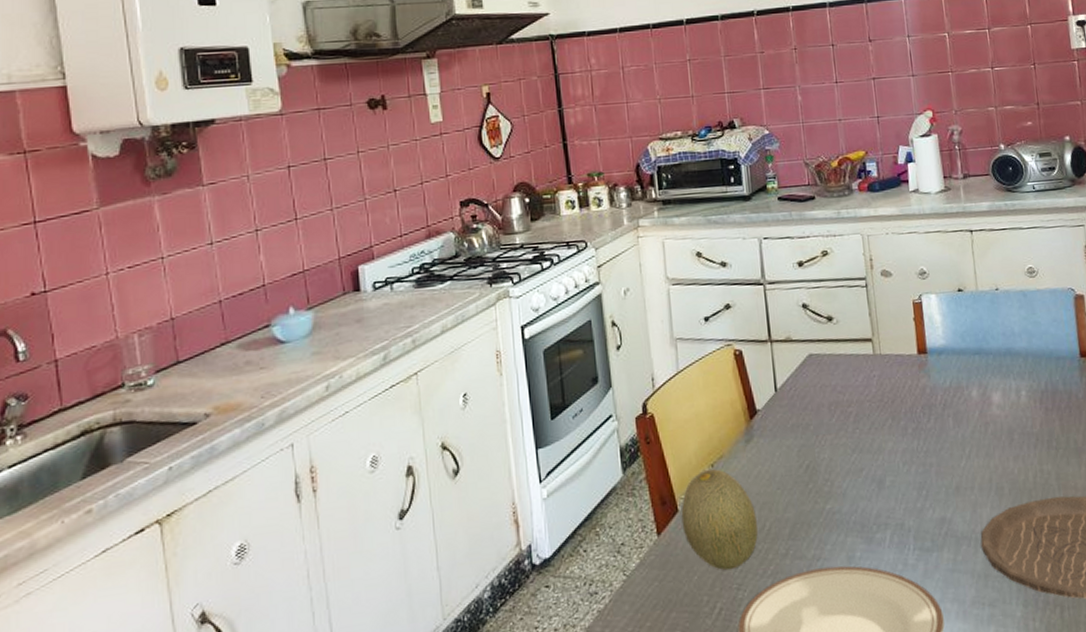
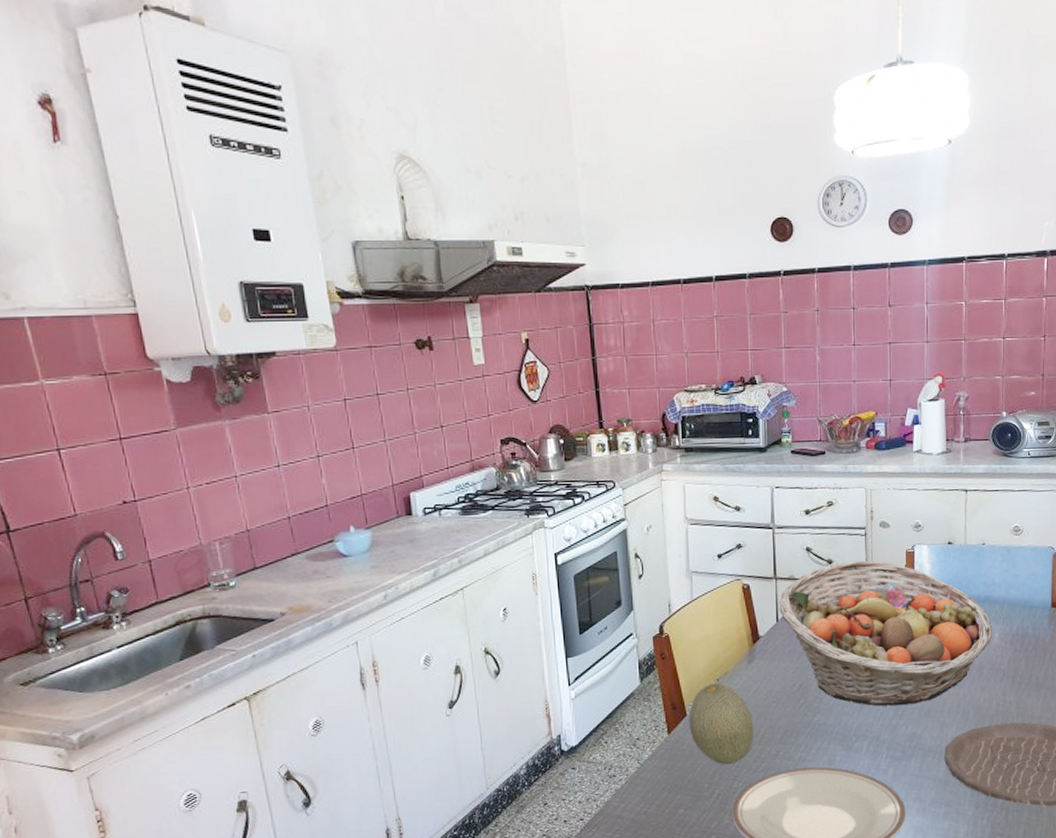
fruit basket: none [776,314,1019,487] -> present [778,560,992,706]

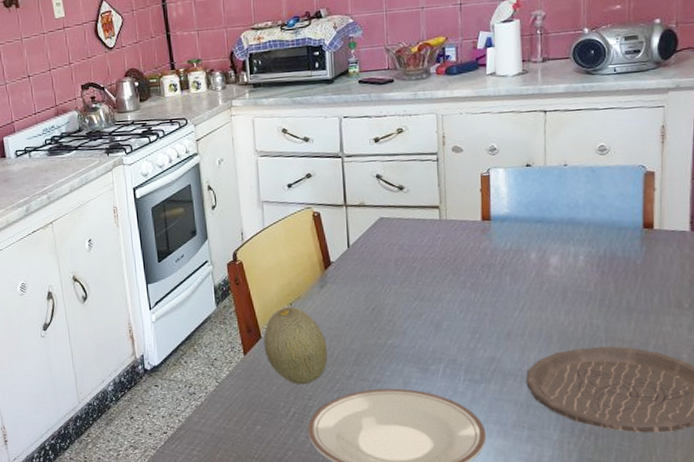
fruit basket: present [778,560,992,706] -> none [349,185,576,330]

